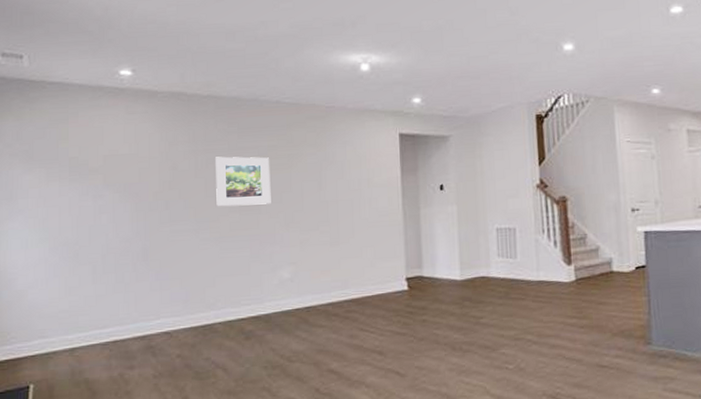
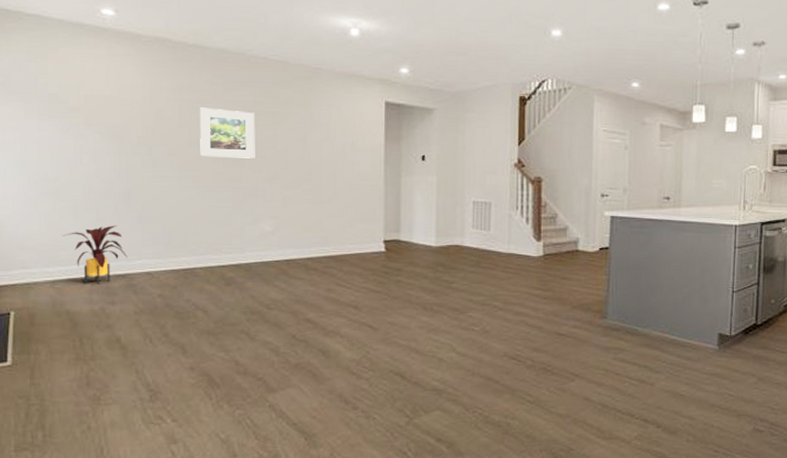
house plant: none [81,285,146,349] -> present [62,225,128,284]

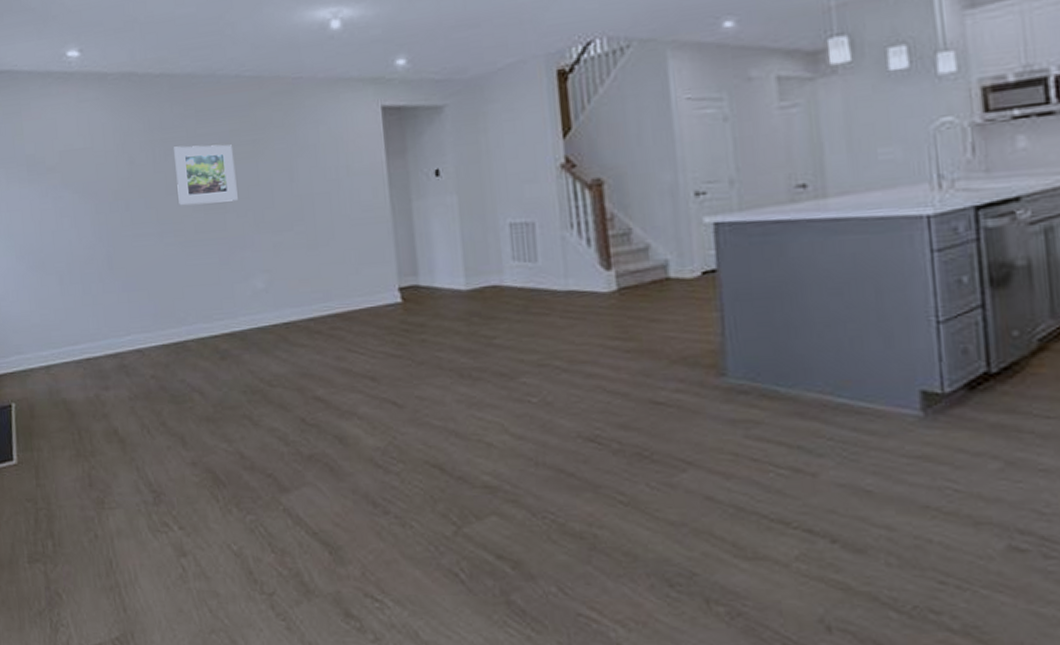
house plant: present [62,225,128,284] -> none [52,297,117,368]

